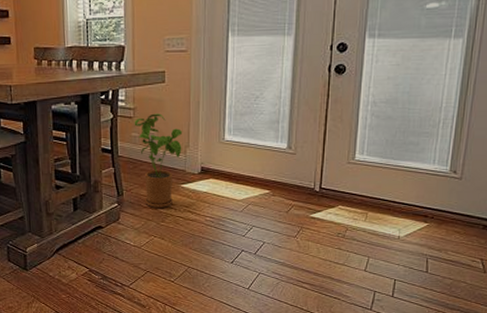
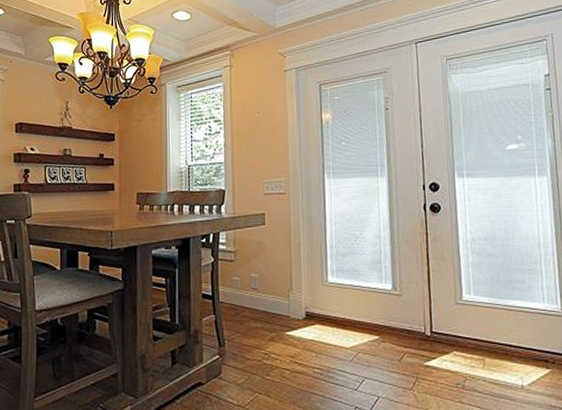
house plant: present [134,113,183,208] -> none [235,256,285,359]

